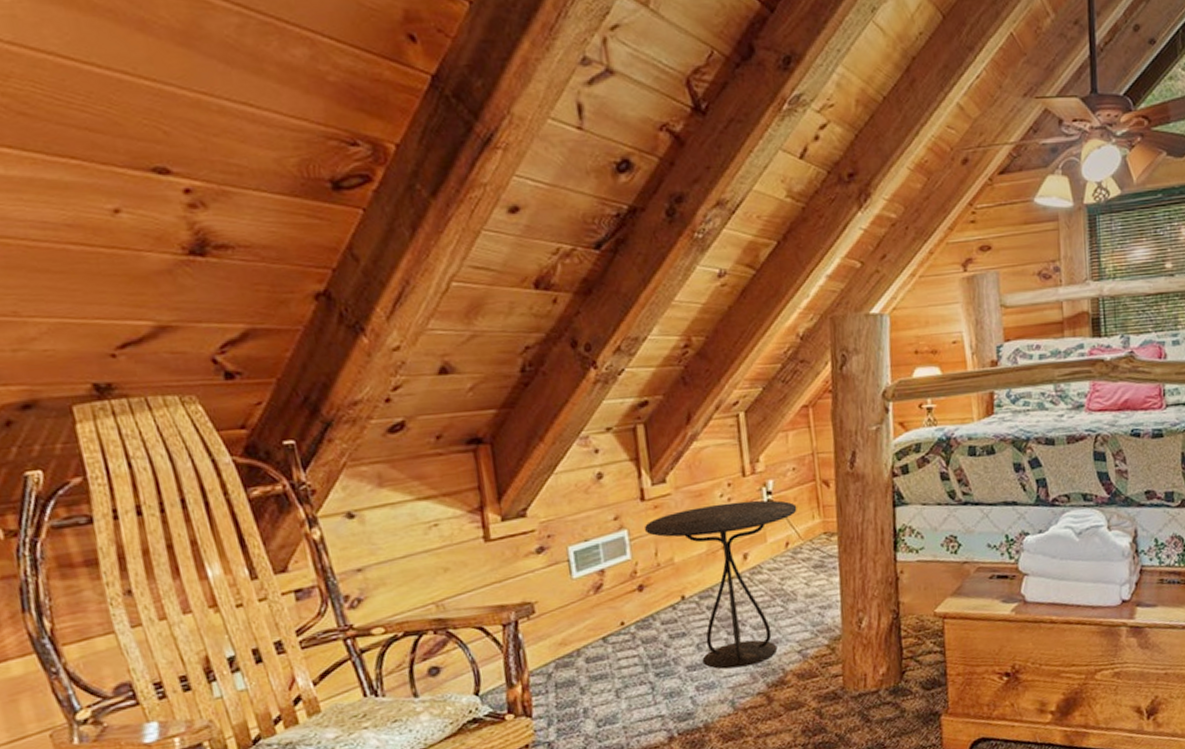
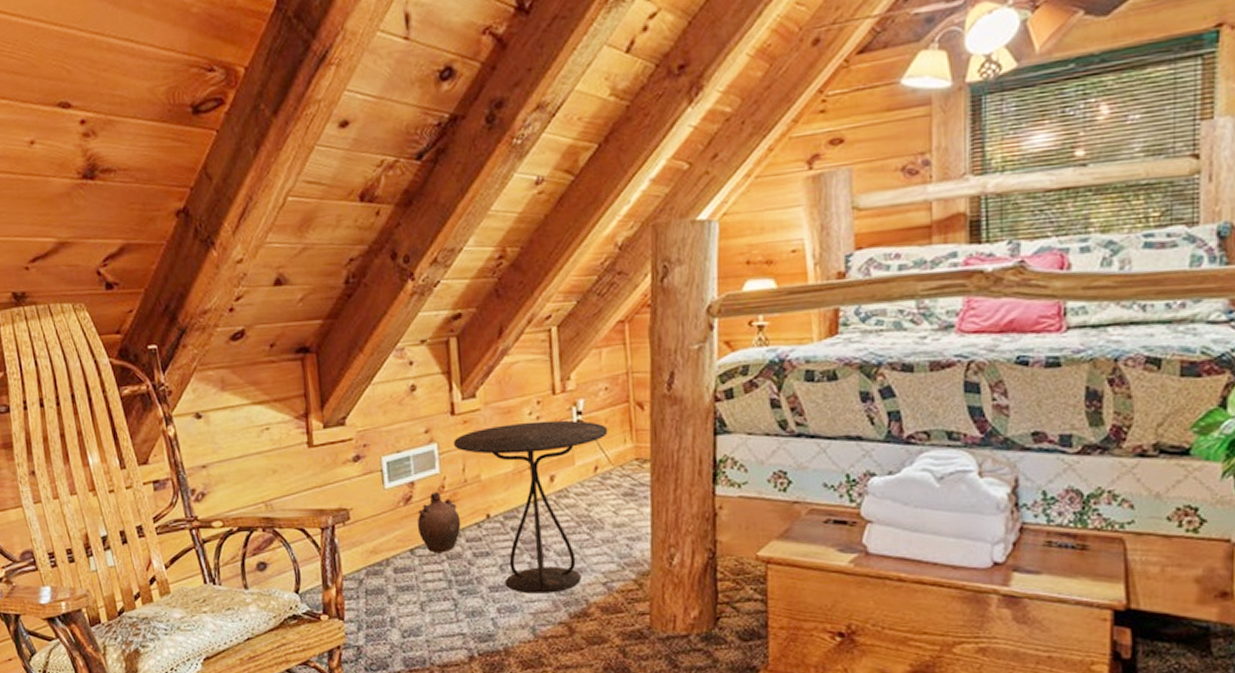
ceramic jug: none [608,577,656,638] -> present [417,491,461,552]

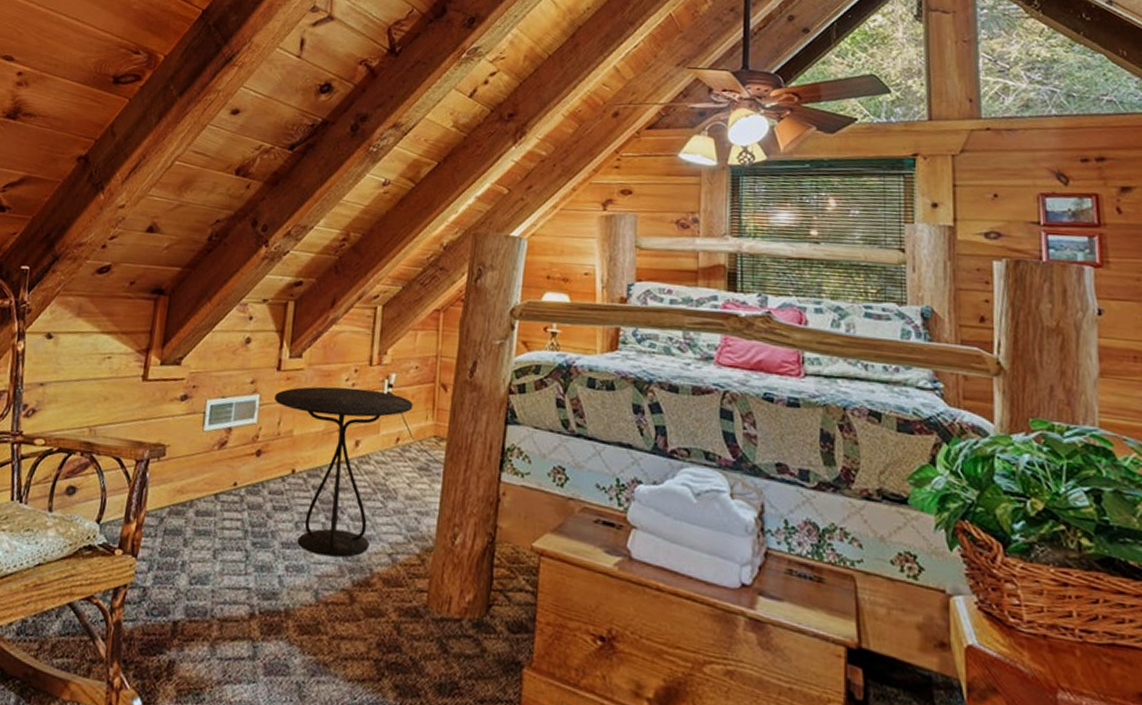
ceramic jug: present [417,491,461,552] -> none [226,440,268,501]

